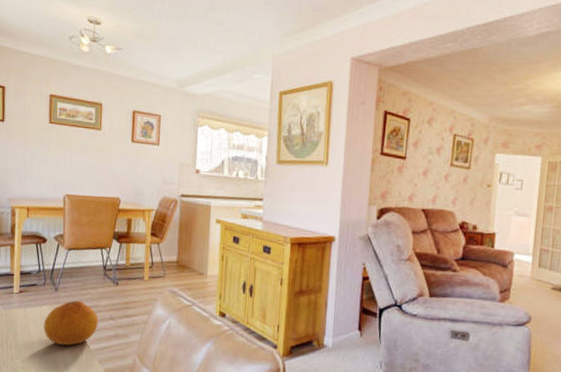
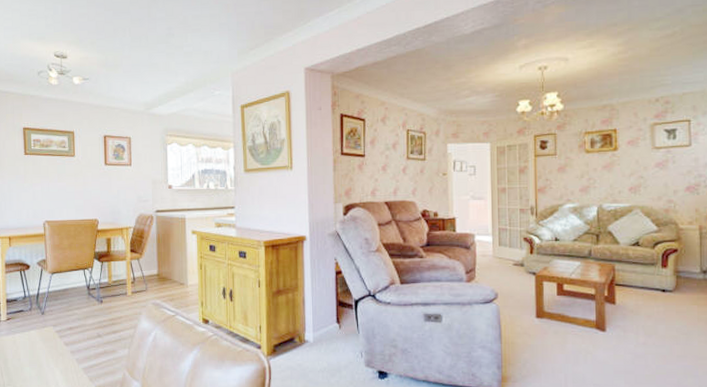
fruit: present [43,300,98,346] -> none [33,321,86,368]

